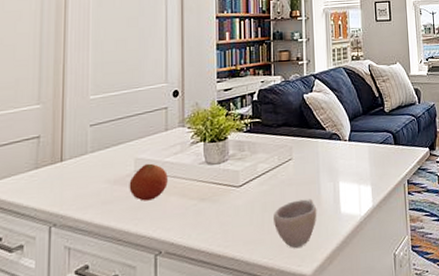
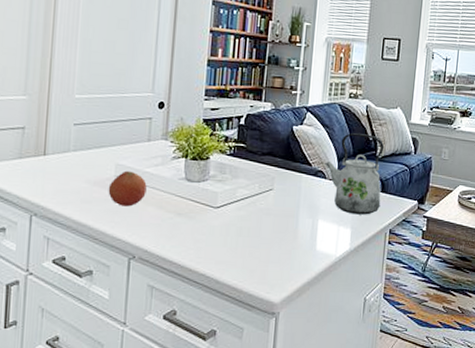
cup: present [274,198,317,248] -> none [247,230,293,275]
kettle: none [338,91,395,171] -> present [324,133,385,215]

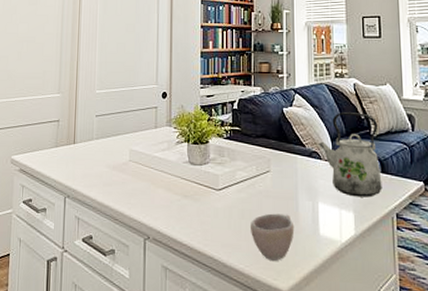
fruit: present [108,170,147,207] -> none [124,155,156,189]
cup: none [247,230,293,275] -> present [251,213,295,261]

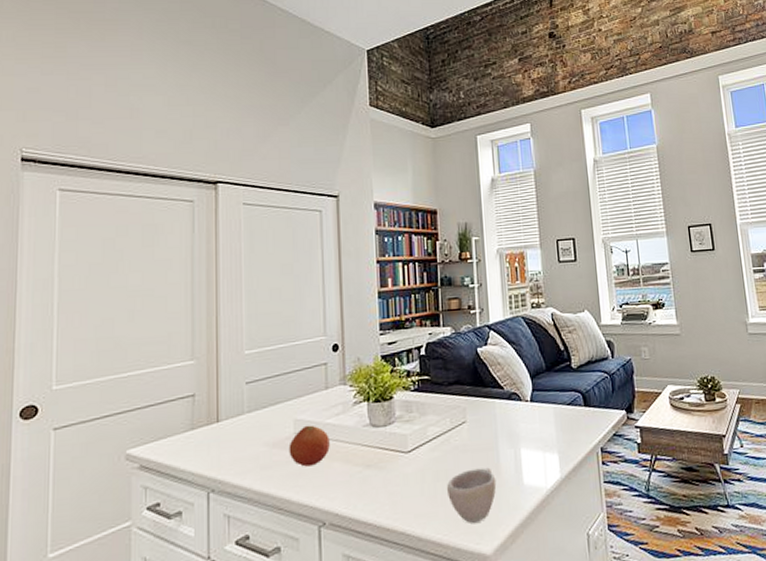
fruit: none [124,155,156,189] -> present [288,425,330,467]
kettle: present [318,112,382,198] -> none [517,344,586,437]

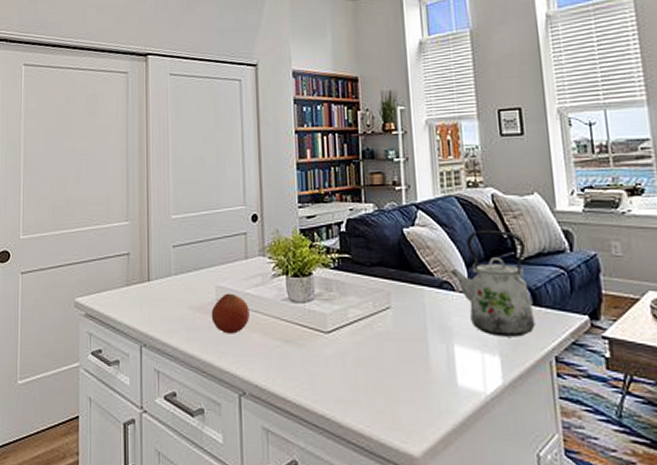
cup: present [447,467,497,523] -> none [370,360,426,419]
kettle: none [517,344,586,437] -> present [450,231,536,337]

